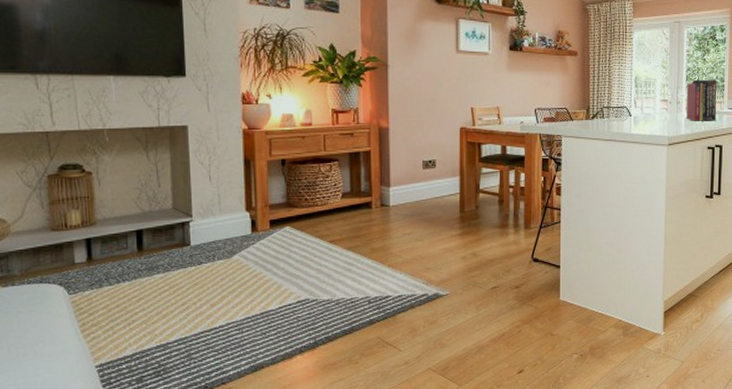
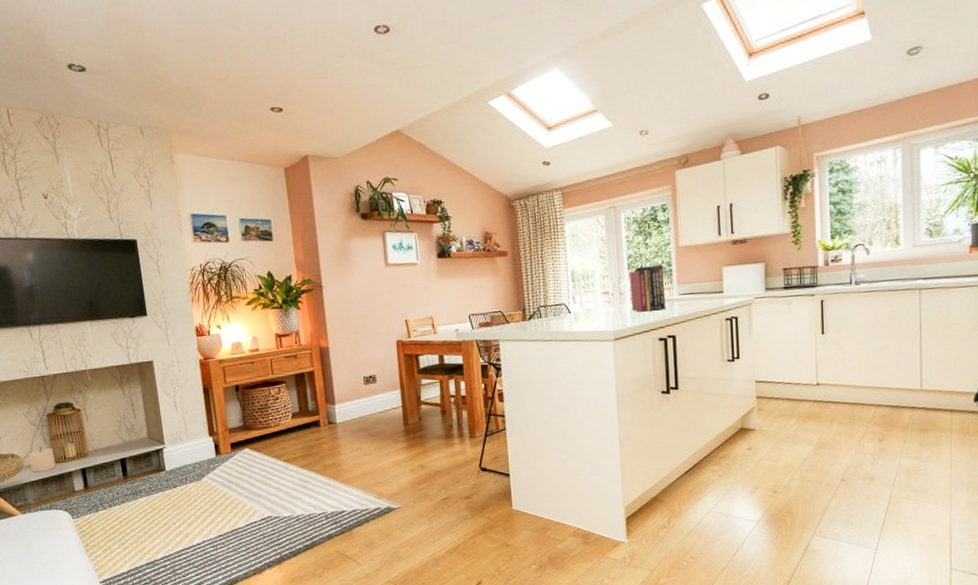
candle: none [19,211,53,241] -> present [29,447,56,473]

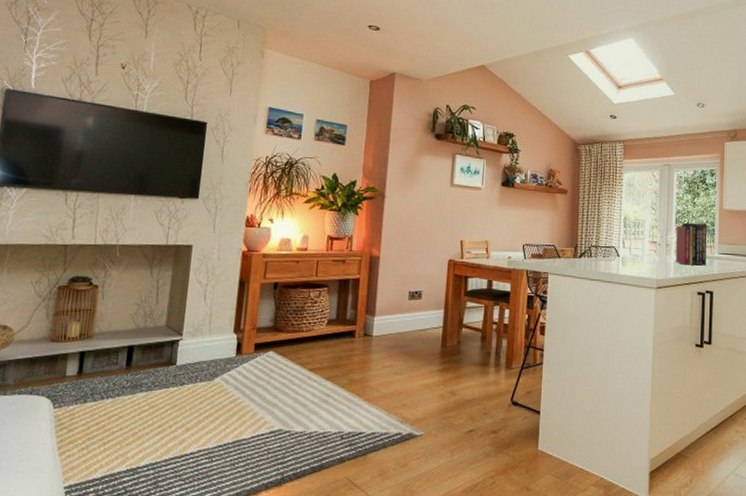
candle: present [29,447,56,473] -> none [21,321,54,351]

